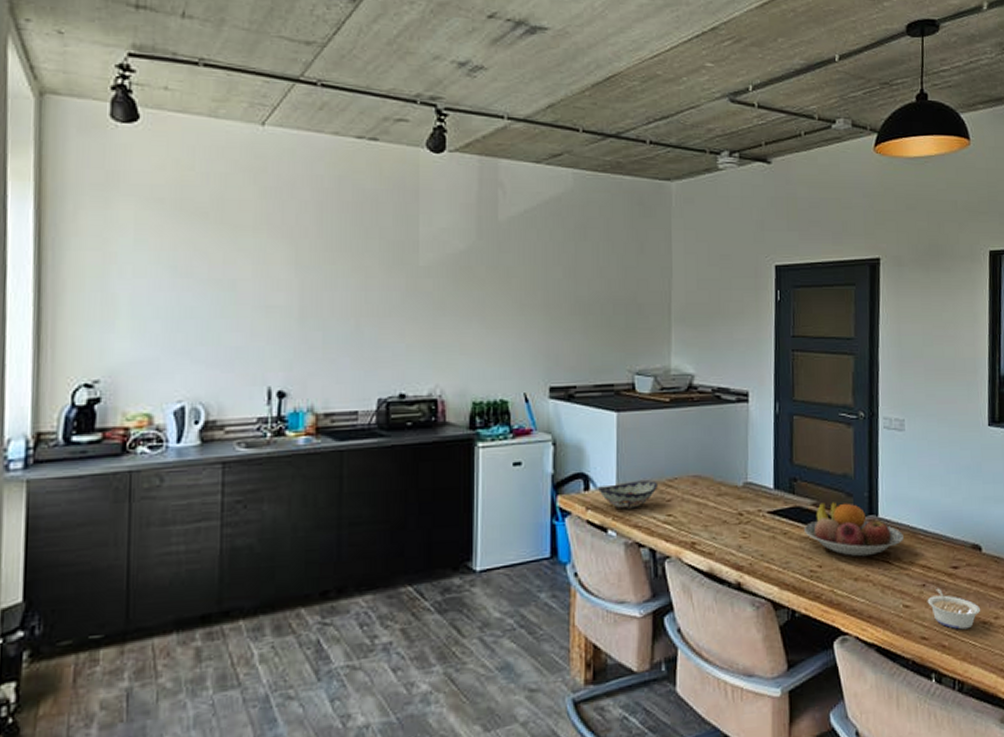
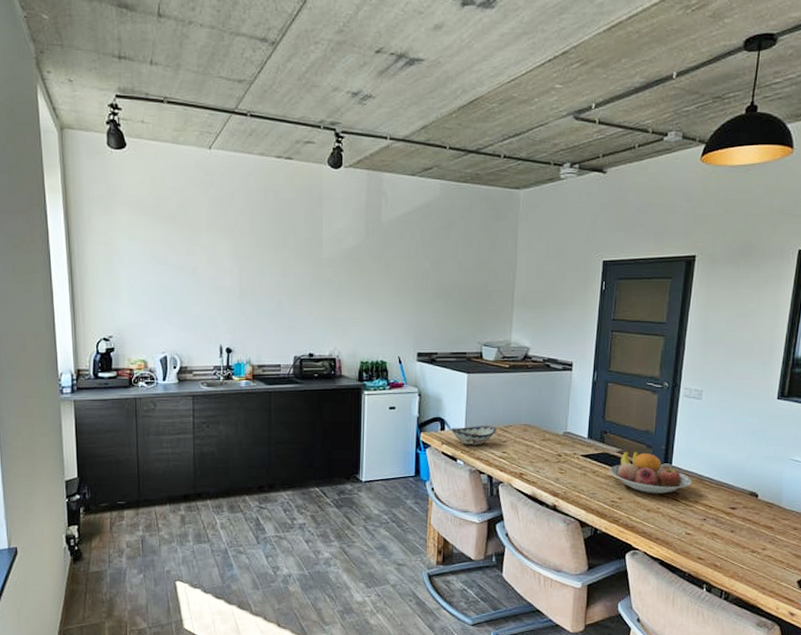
legume: present [927,588,981,630] -> none [706,522,752,555]

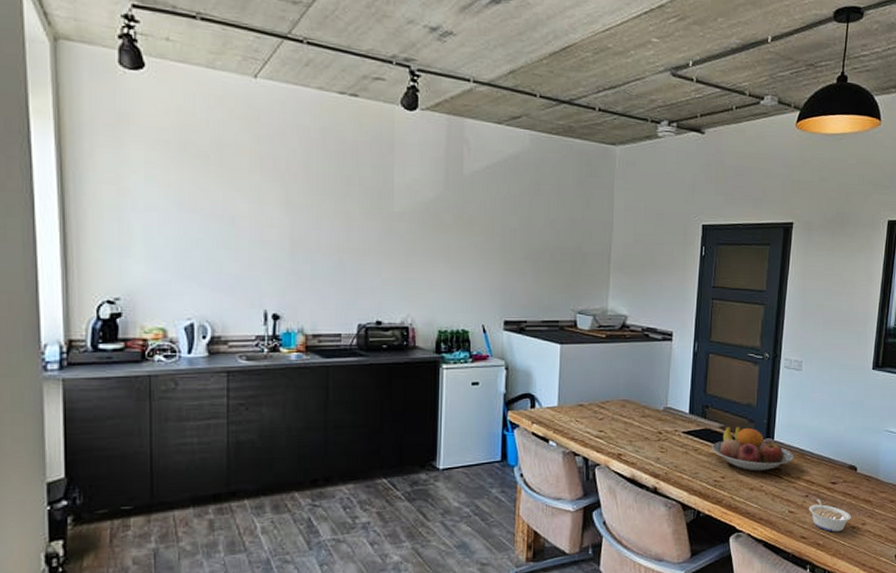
decorative bowl: present [450,426,496,446] -> none [541,402,592,425]
legume: none [706,522,752,555] -> present [808,498,852,532]

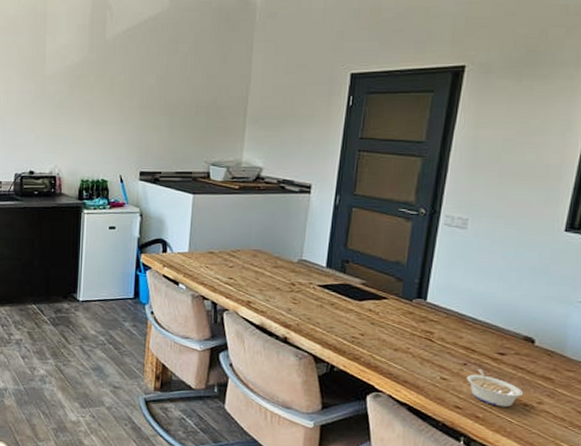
fruit bowl: present [711,426,793,471] -> none [350,283,450,333]

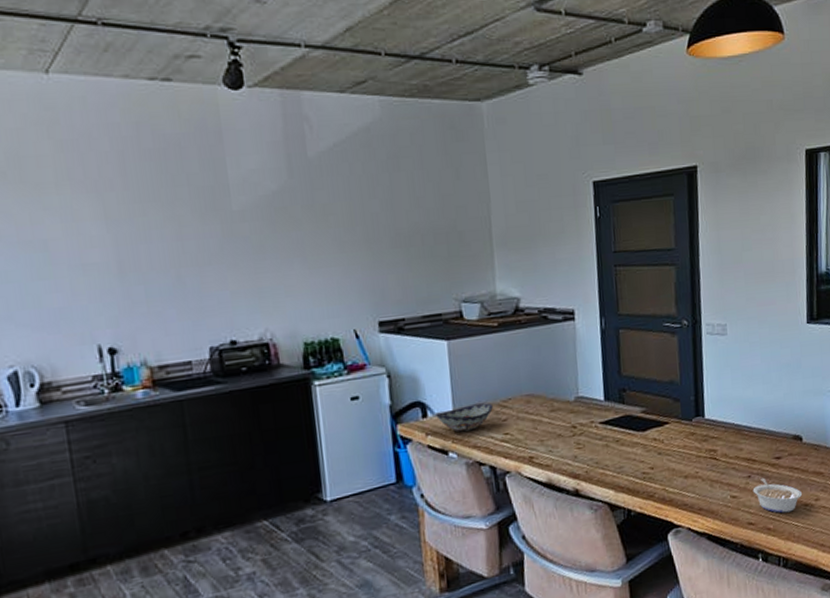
decorative bowl: none [172,249,223,270] -> present [434,402,493,432]

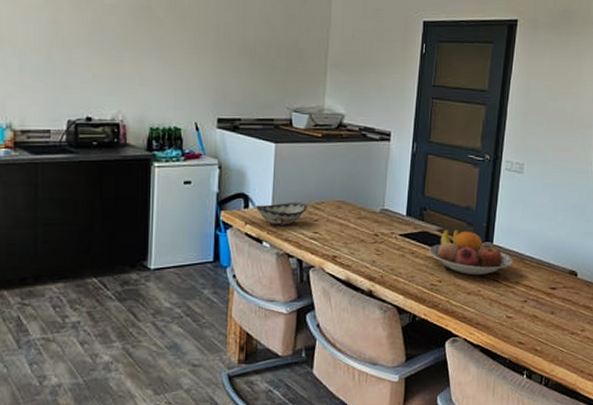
fruit bowl: none [634,407,729,457] -> present [428,229,513,276]
legume: present [752,477,803,514] -> none [526,304,571,338]

